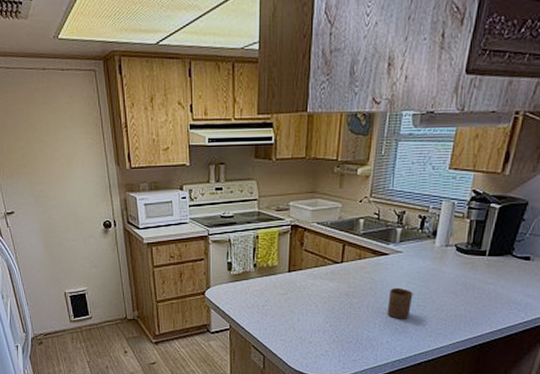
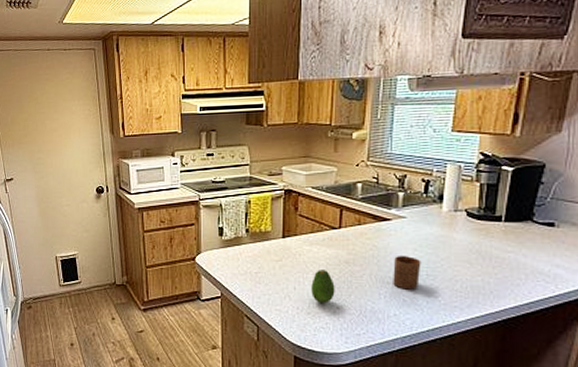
fruit: none [314,302,335,333] -> present [311,270,335,304]

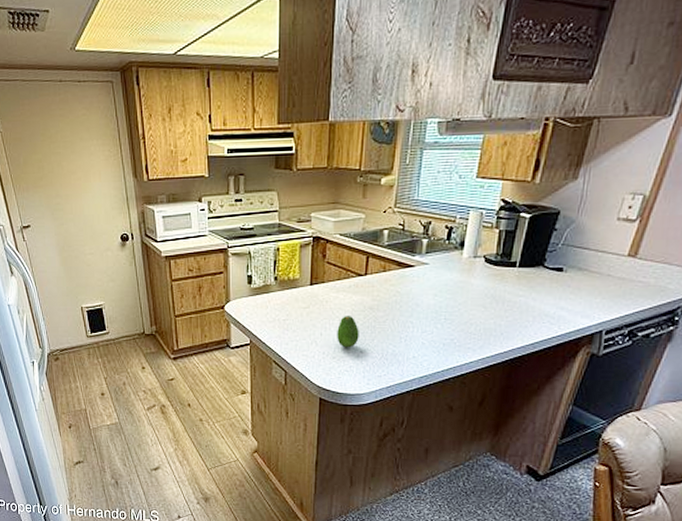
cup: present [393,255,421,290] -> none [413,300,441,333]

